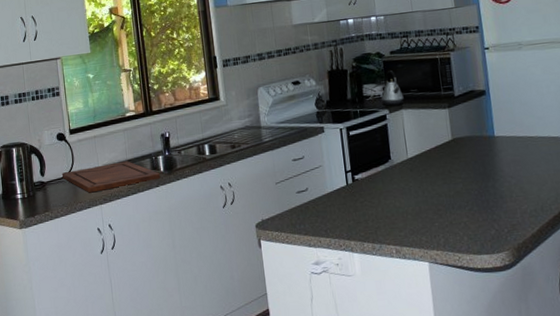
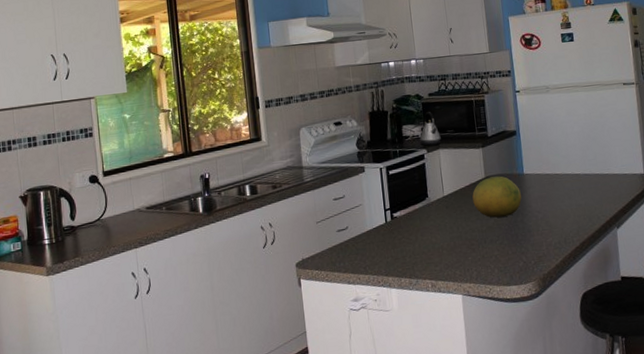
cutting board: present [62,161,161,193] -> none [95,203,200,237]
fruit: none [438,138,493,182] -> present [472,176,522,218]

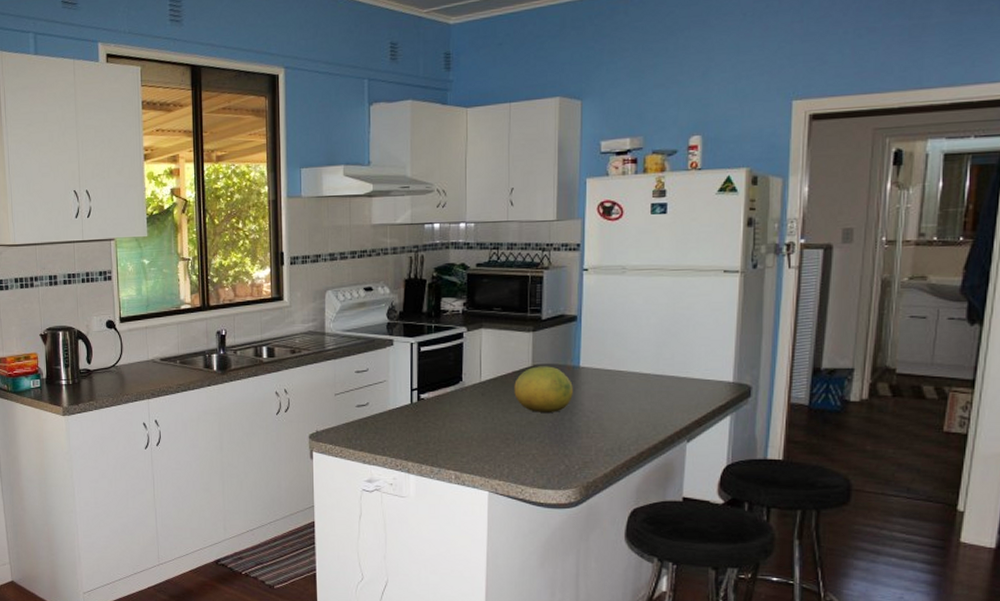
kettle: present [420,112,441,147] -> none [461,285,485,325]

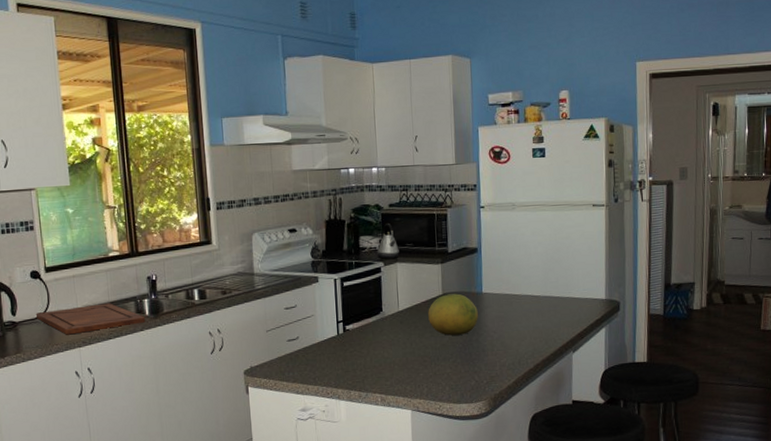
cutting board: none [110,356,213,386] -> present [36,303,146,335]
kettle: none [461,285,485,325] -> present [377,223,399,260]

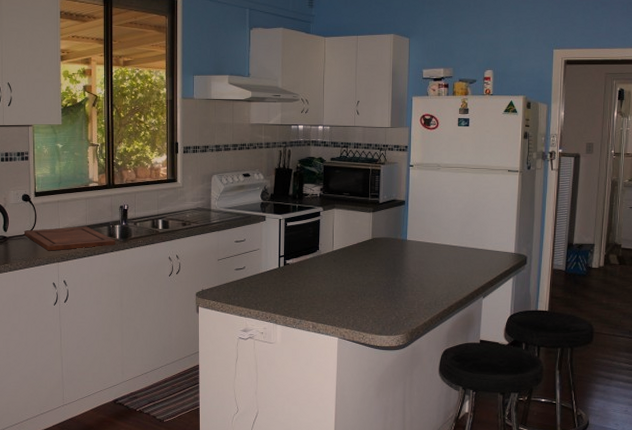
kettle: present [377,223,399,260] -> none [318,175,337,206]
fruit: present [428,293,478,336] -> none [358,239,402,275]

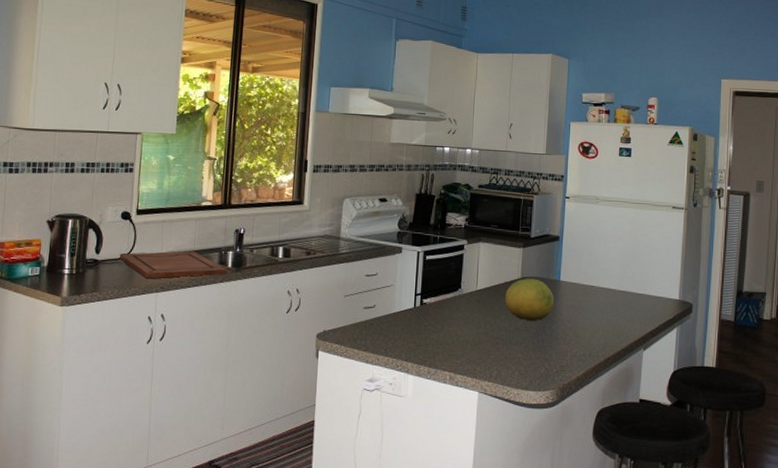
fruit: none [358,239,402,275] -> present [505,278,554,320]

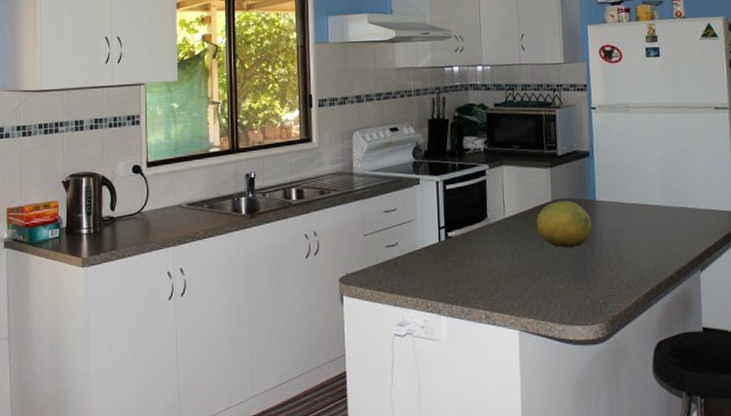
cutting board: present [120,251,228,279] -> none [135,200,242,233]

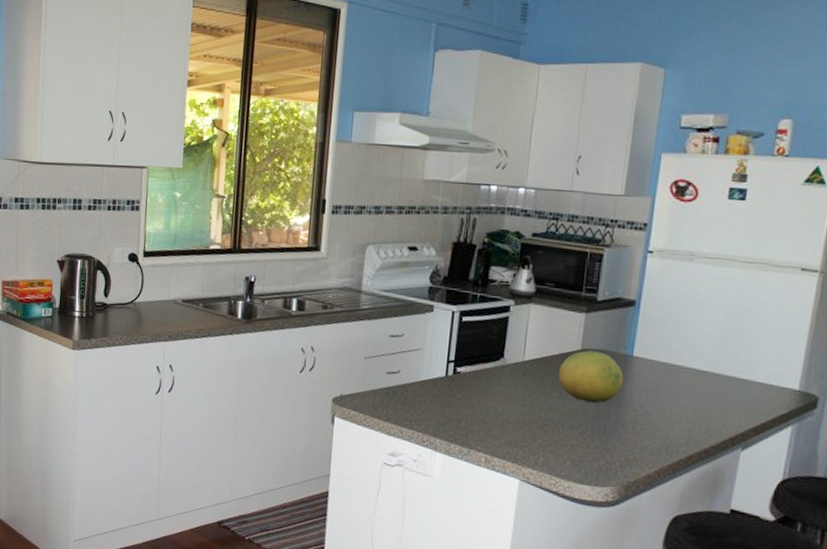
kettle: none [482,124,505,162] -> present [509,256,536,299]

